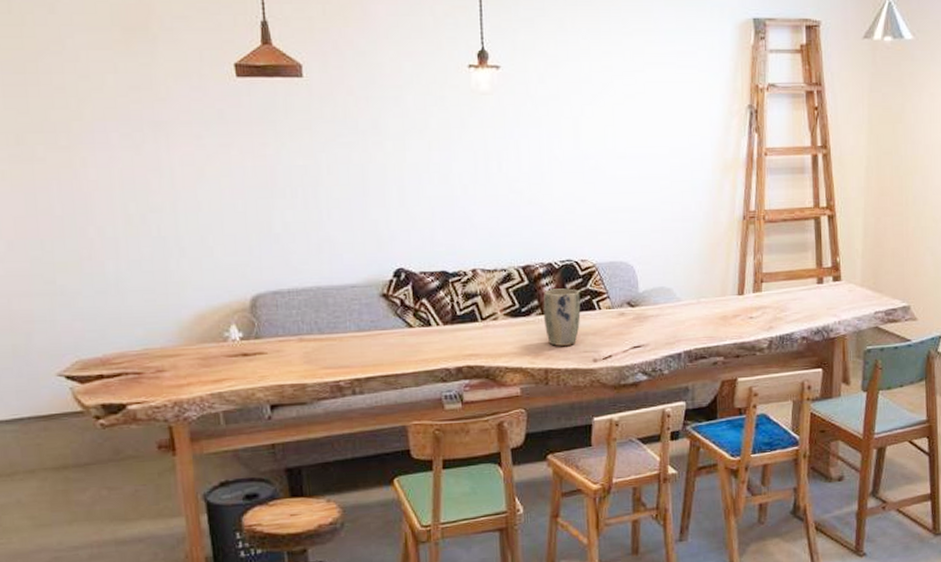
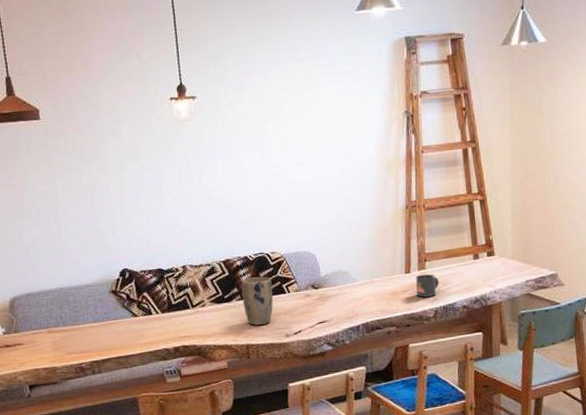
mug: none [749,297,777,324] -> present [415,274,440,298]

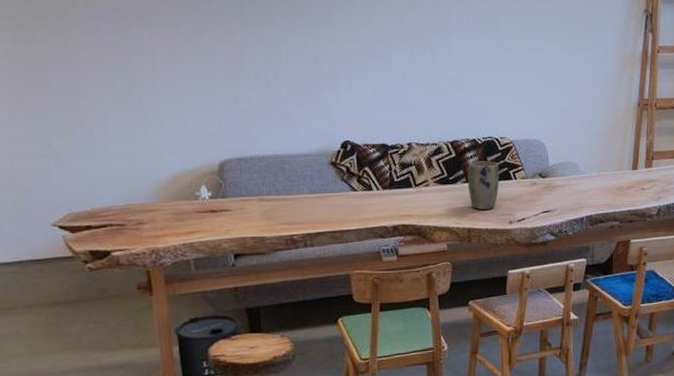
mug: present [415,274,440,298] -> none [641,172,665,195]

